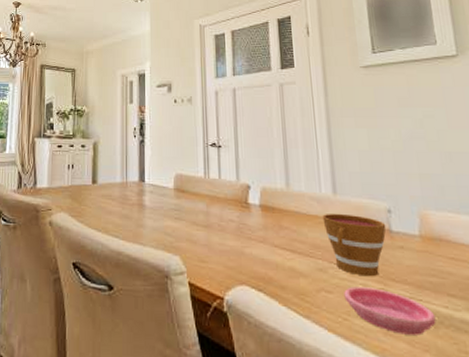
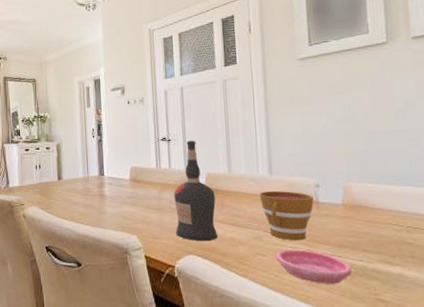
liquor bottle: none [224,148,274,270] -> present [174,140,218,242]

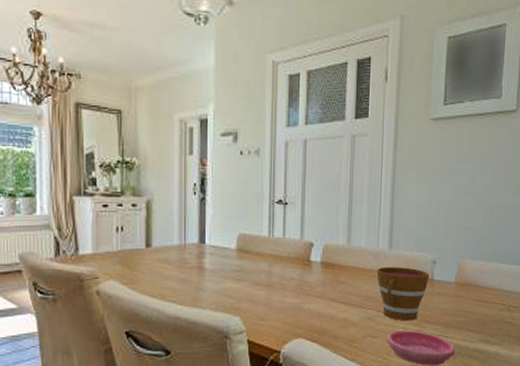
liquor bottle: present [174,140,218,242] -> none [284,204,331,323]

